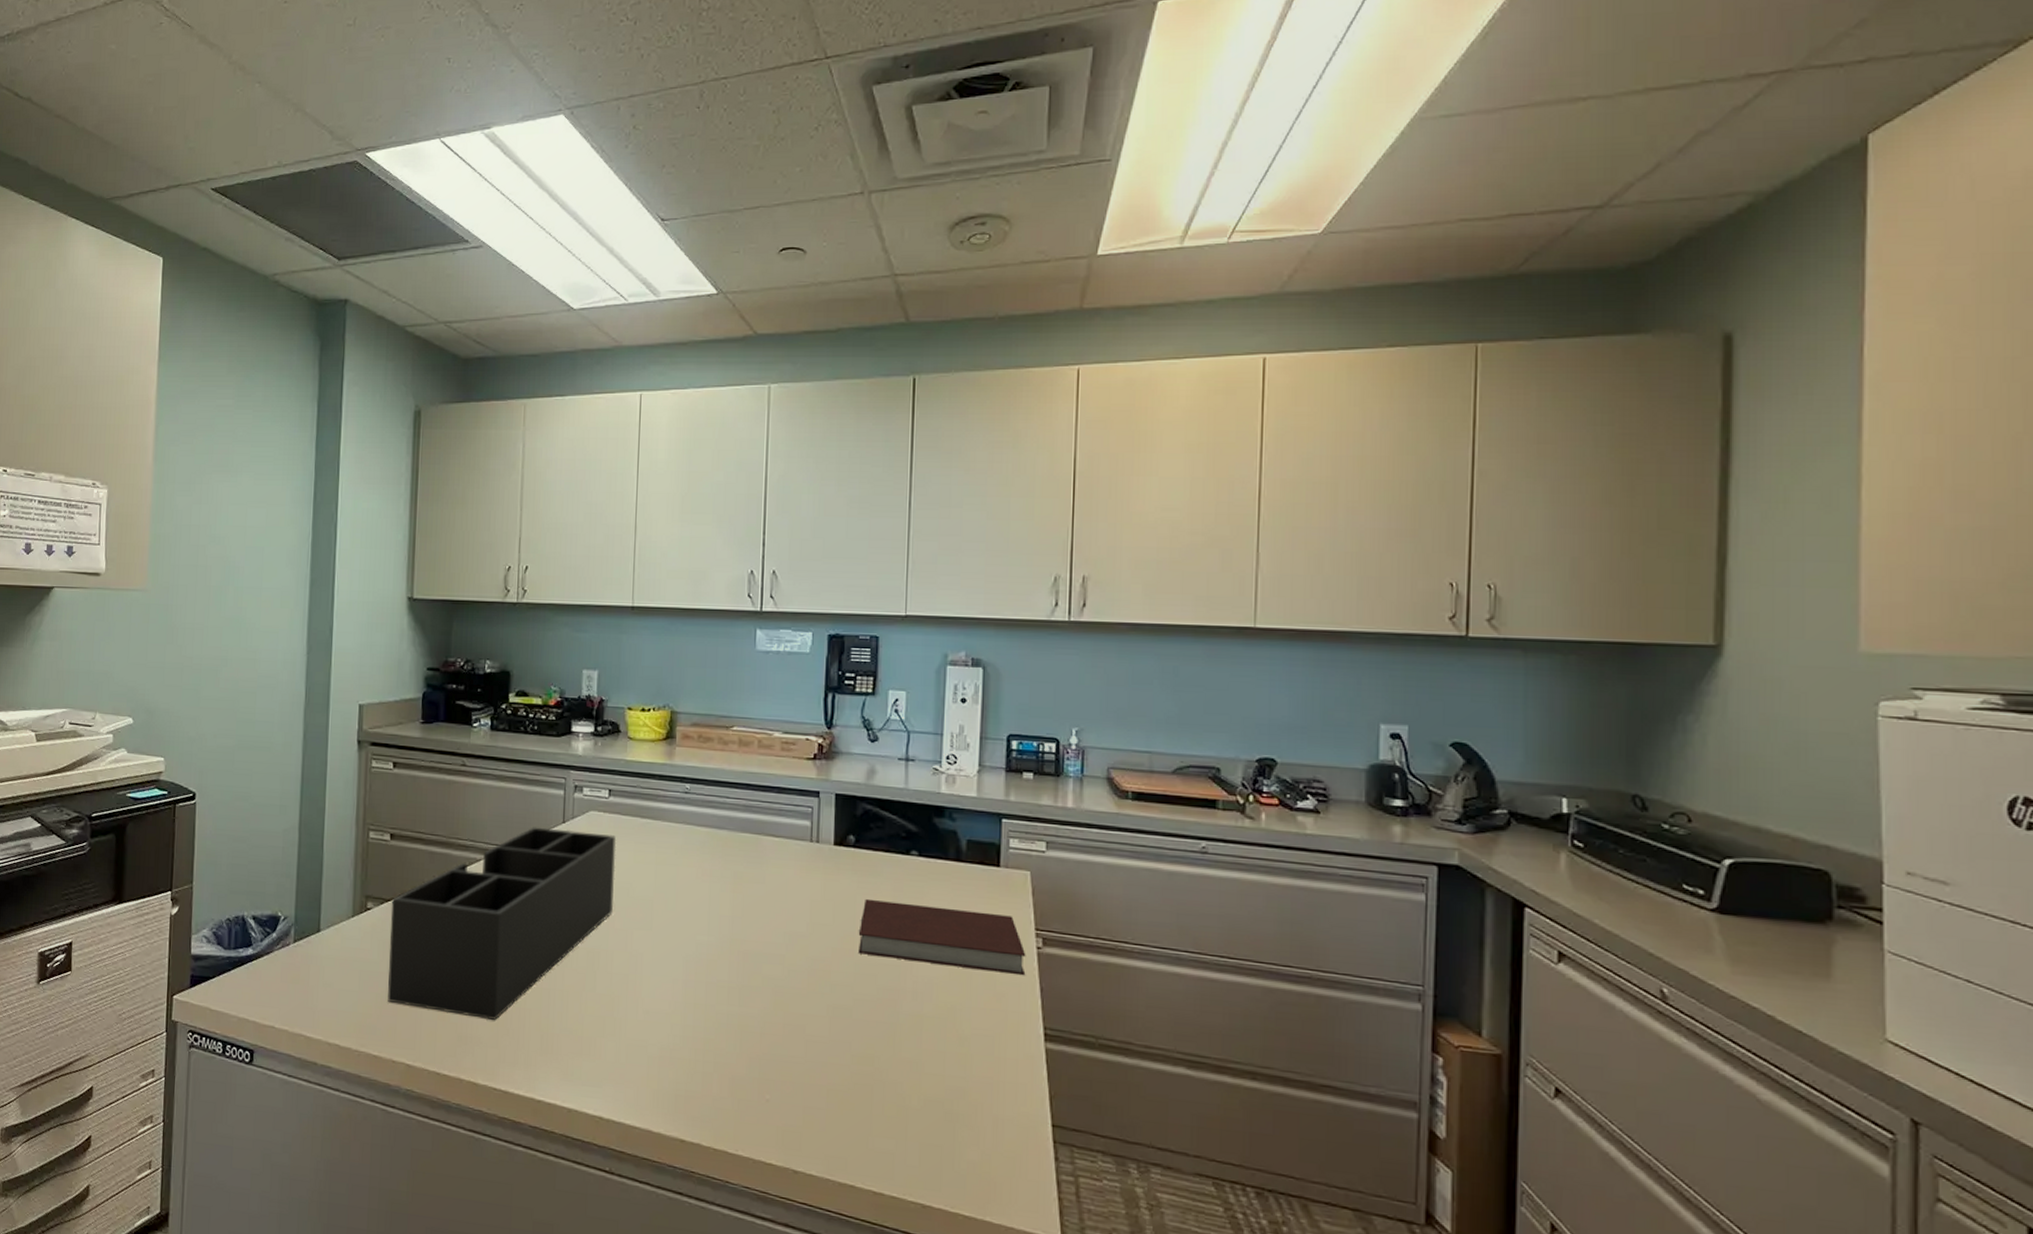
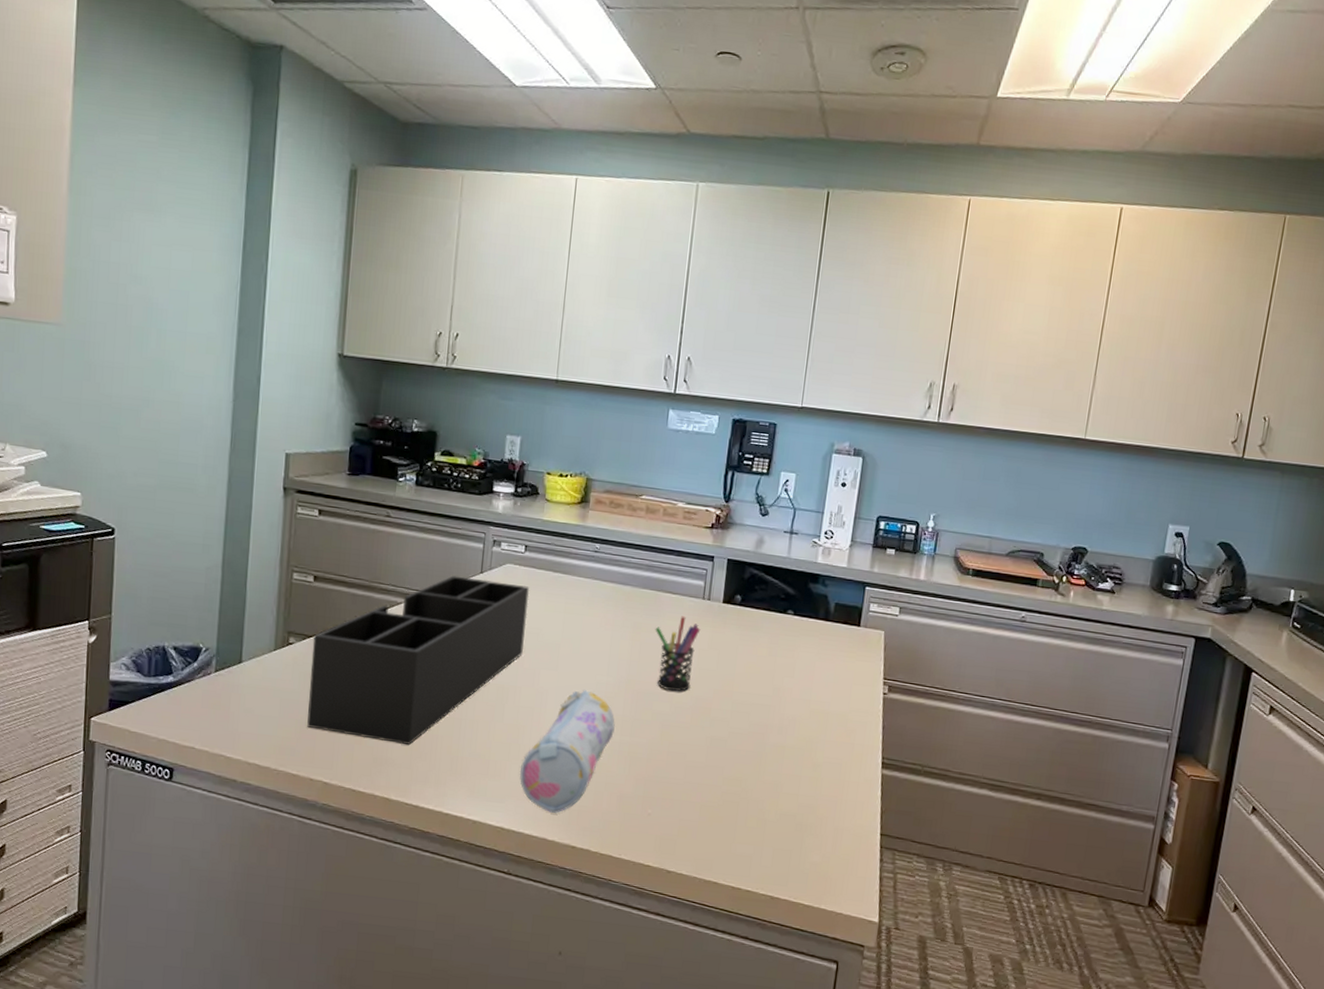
pencil case: none [616,952,722,1100] -> present [519,690,616,813]
pen holder: none [758,862,811,952] -> present [655,616,701,692]
notebook: present [858,898,1026,976] -> none [736,649,874,716]

